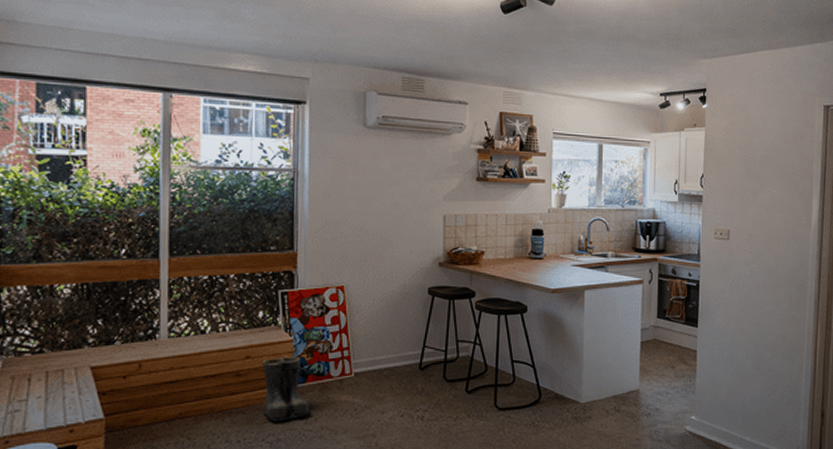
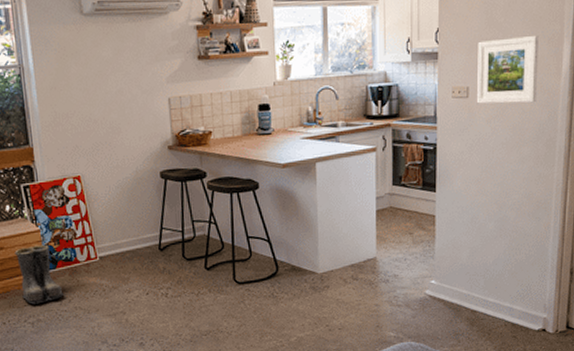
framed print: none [736,188,791,250] -> present [476,35,538,104]

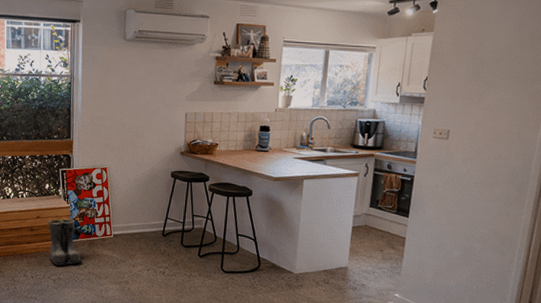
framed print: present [476,35,538,104] -> none [455,90,521,150]

